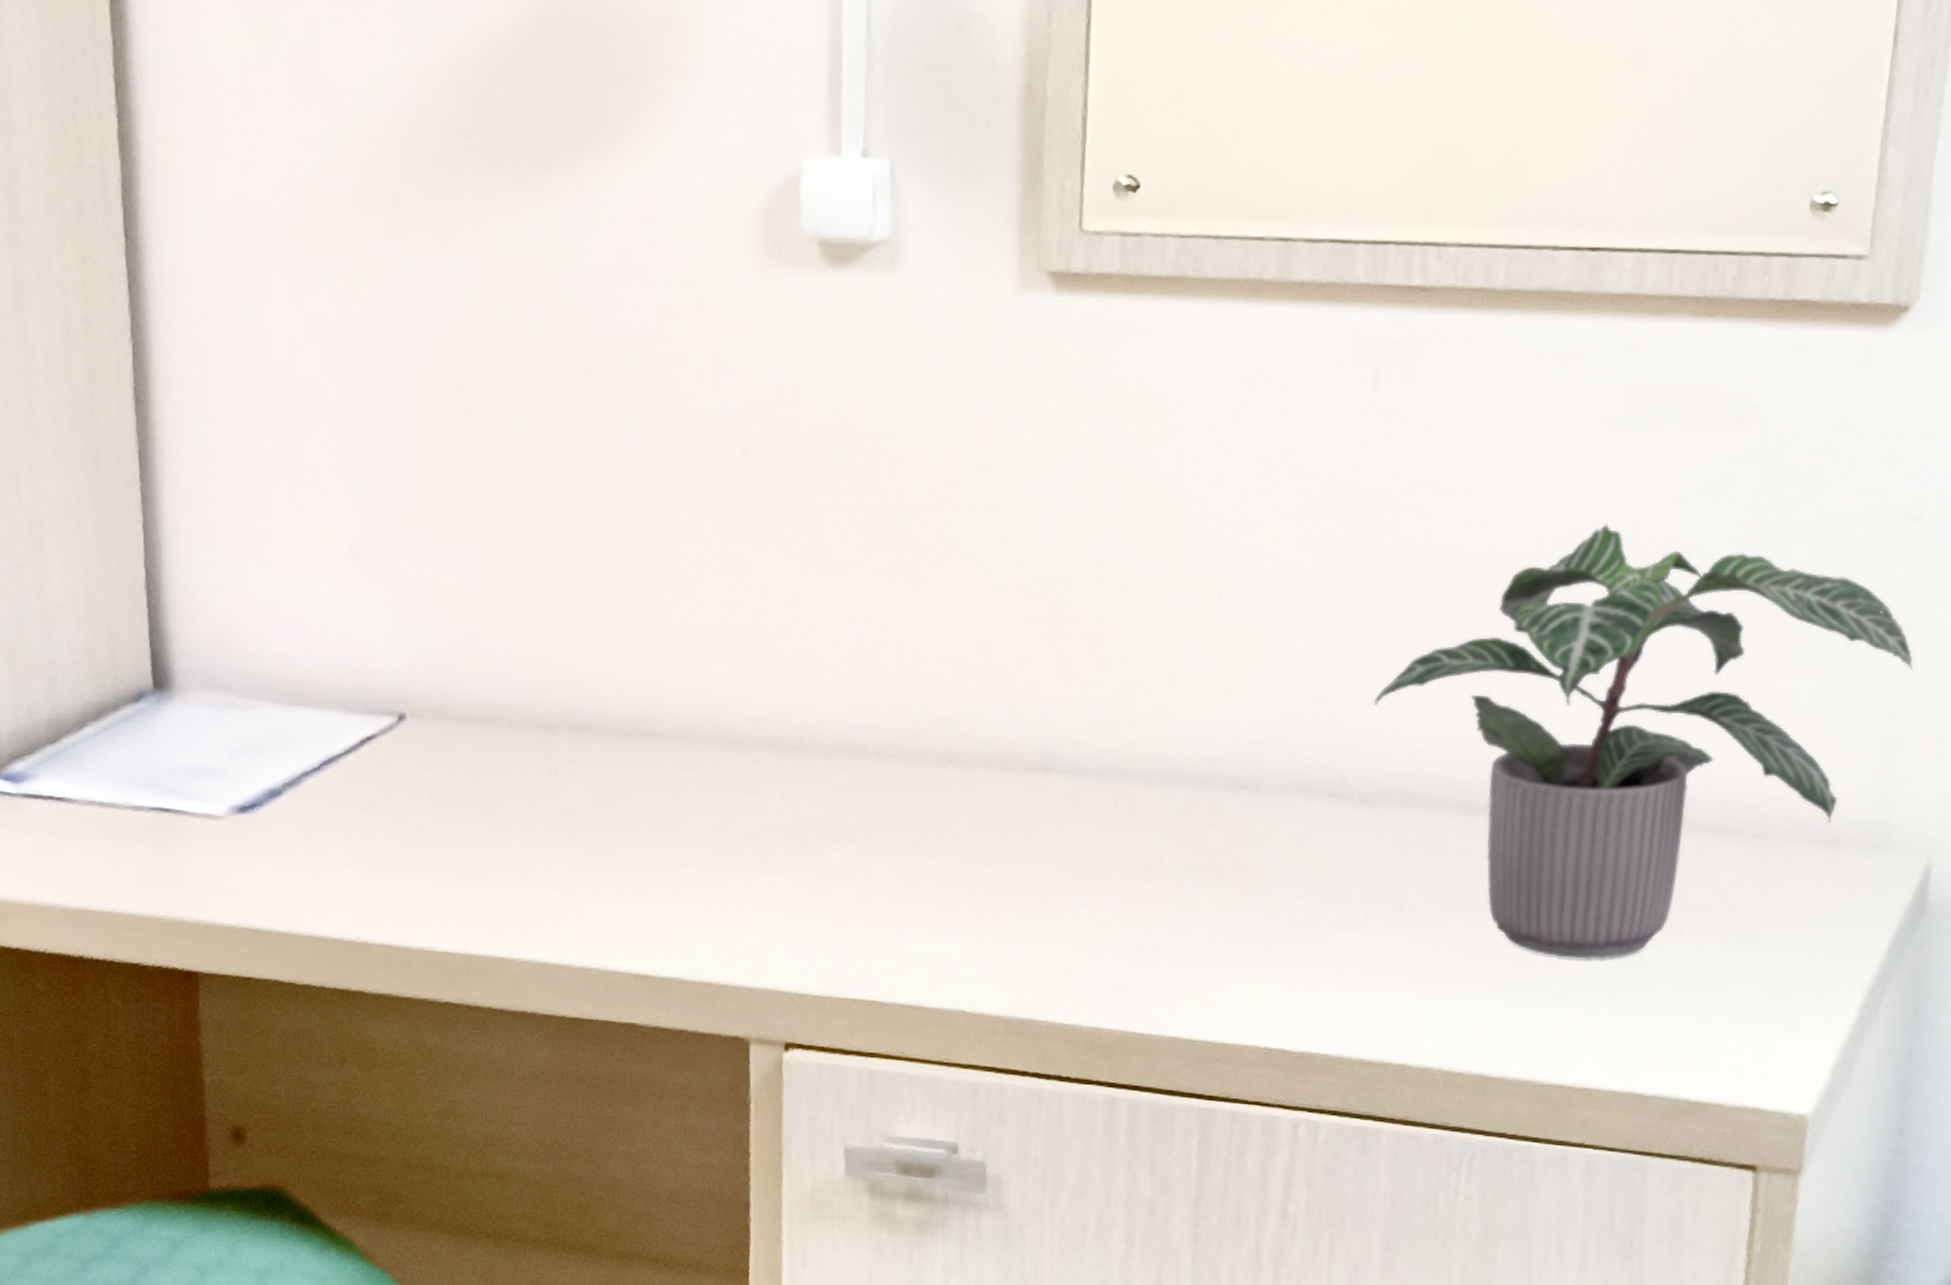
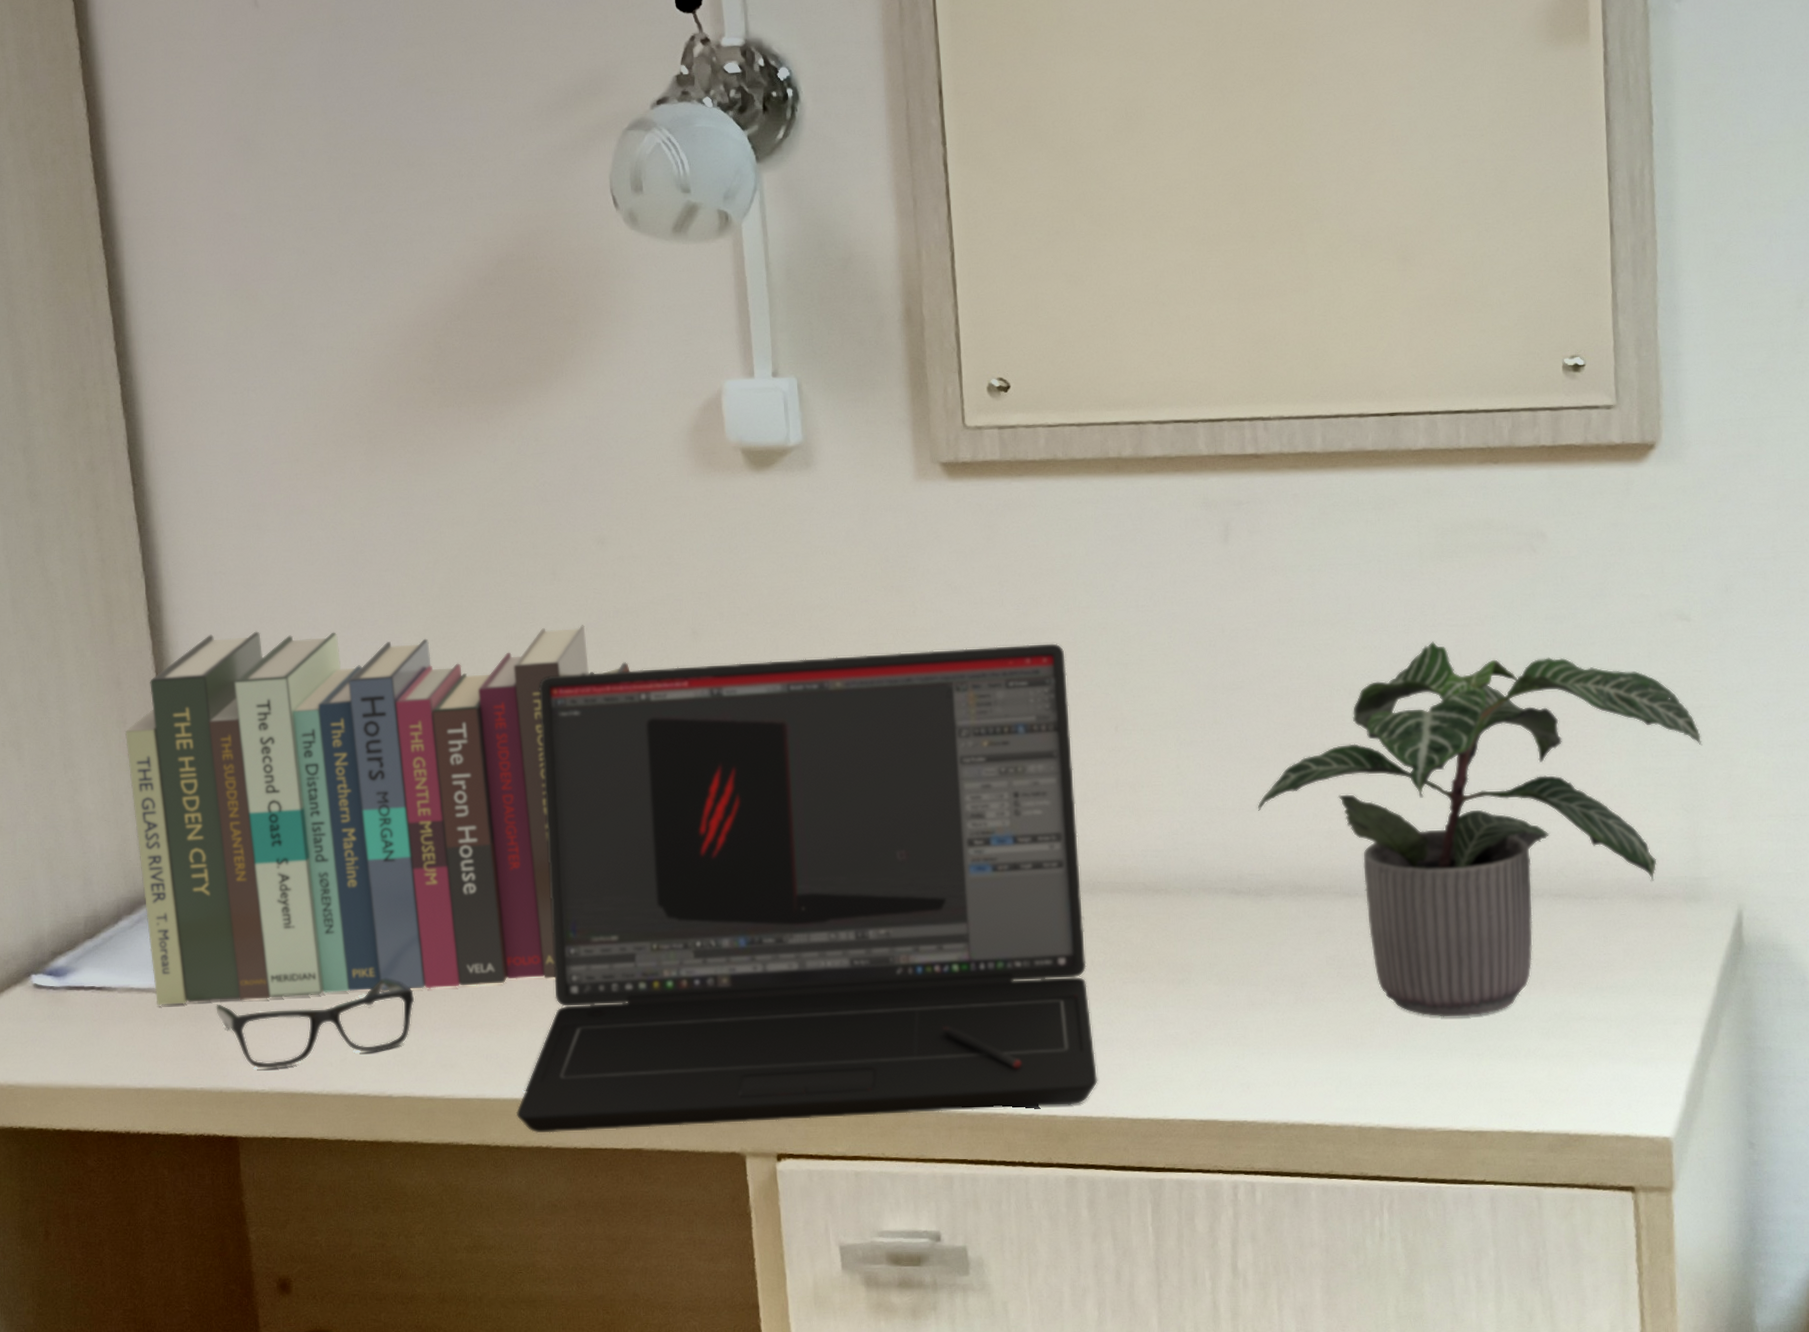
books: none [101,414,670,831] -> present [124,625,631,1005]
eyeglasses: none [183,813,400,902] -> present [216,978,415,1069]
laptop: none [501,489,1170,1018] -> present [516,643,1098,1134]

